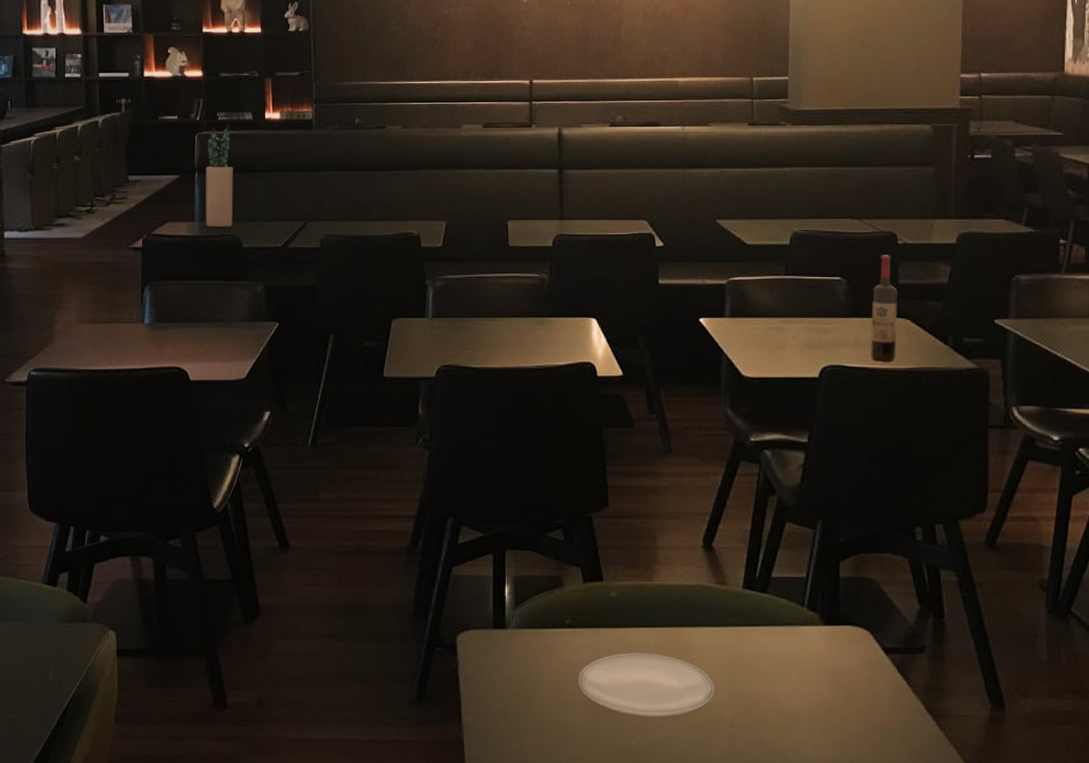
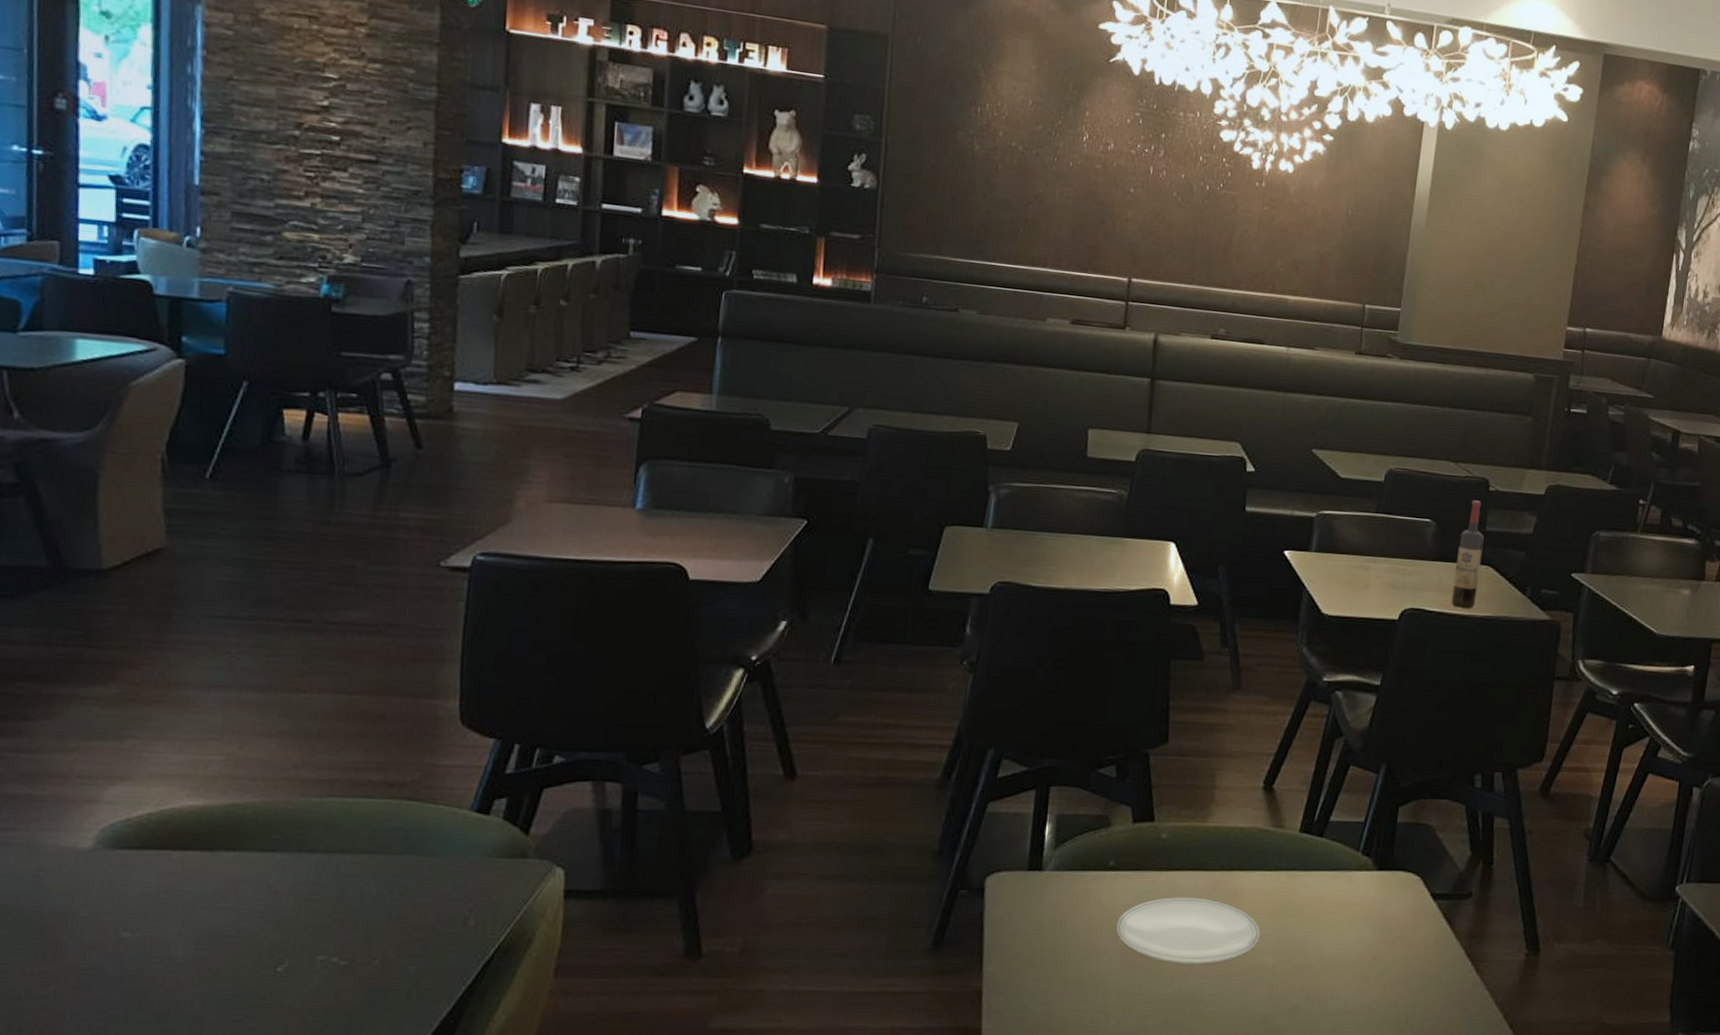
vase: present [205,124,234,228] -> none [725,284,768,406]

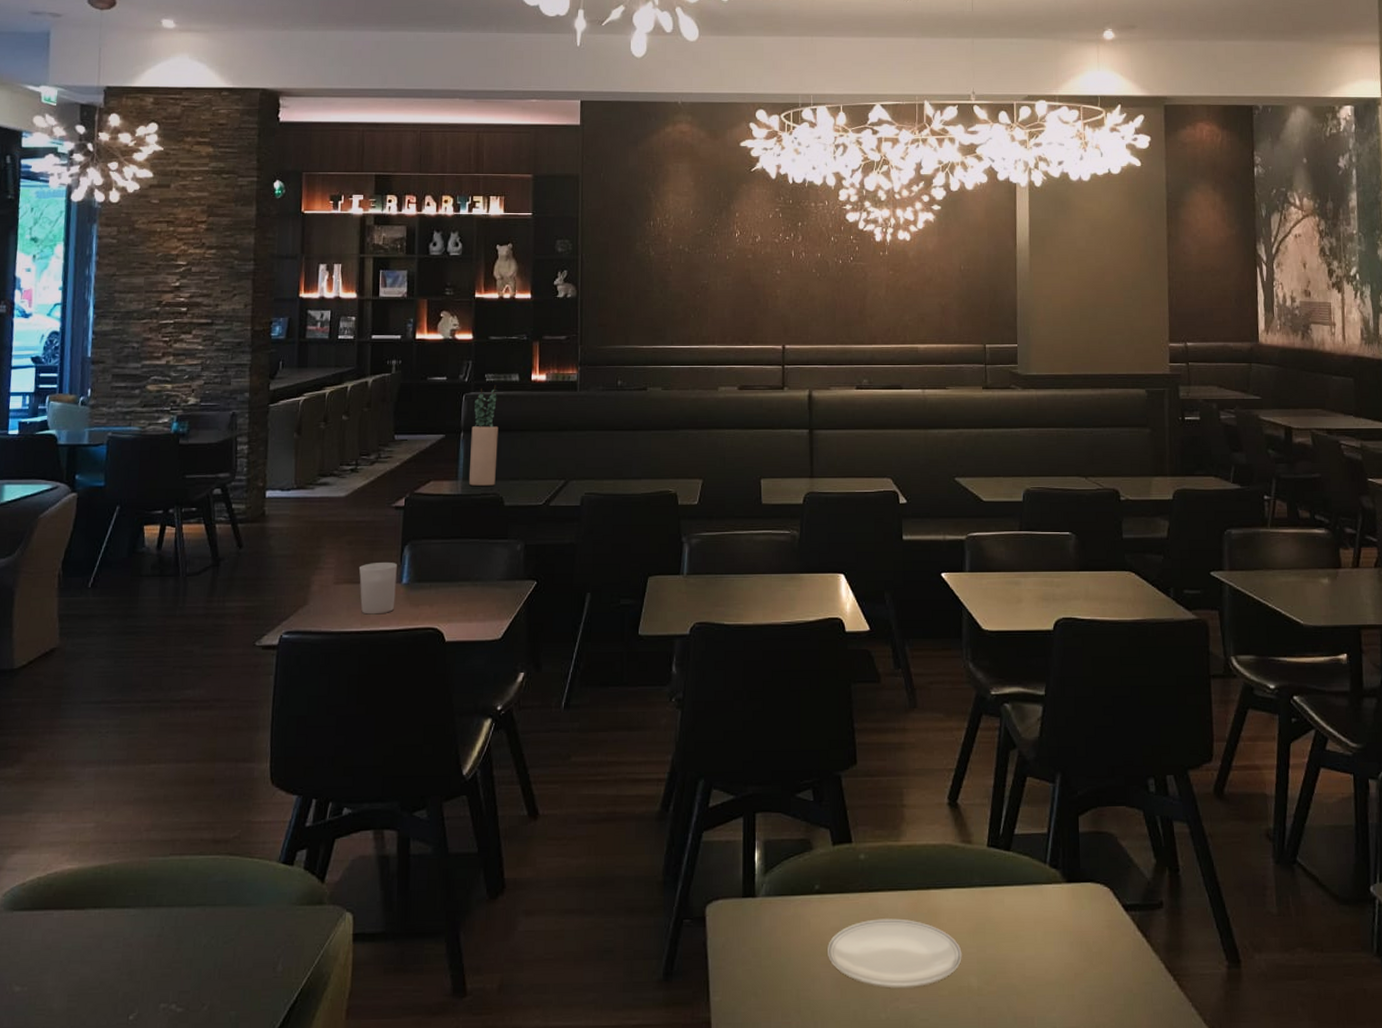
candle holder: none [579,481,629,542] -> present [359,563,397,615]
vase: none [725,284,768,406] -> present [468,385,498,487]
wine bottle: present [1451,500,1484,608] -> none [1099,510,1124,614]

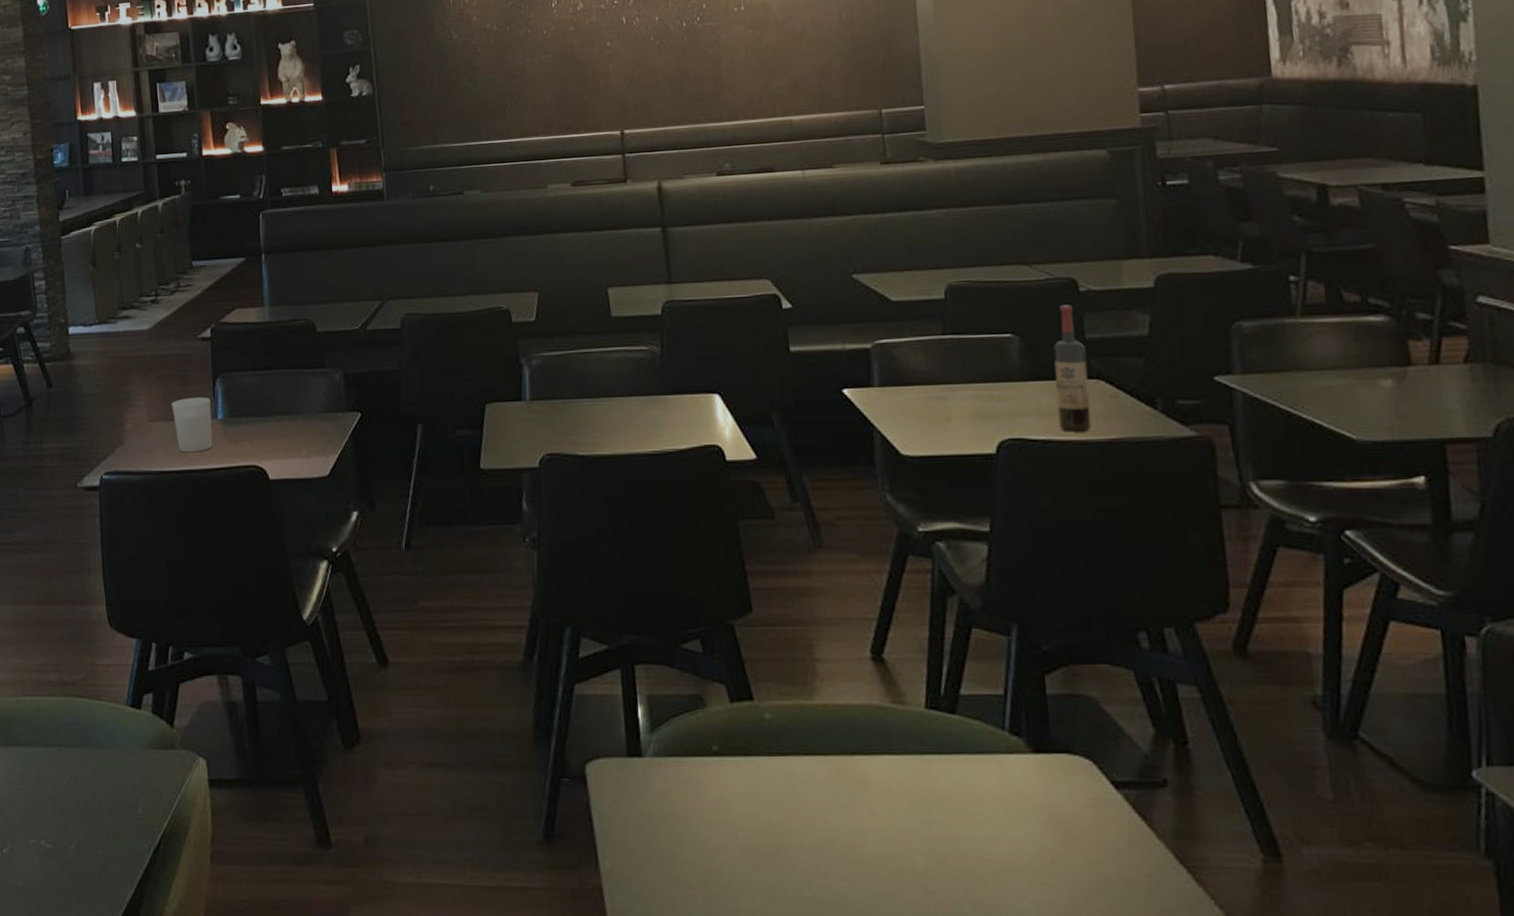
vase: present [468,385,498,487] -> none [272,200,305,313]
plate: present [826,918,962,989] -> none [732,786,902,865]
wine bottle: none [1099,510,1124,614] -> present [1053,305,1092,432]

